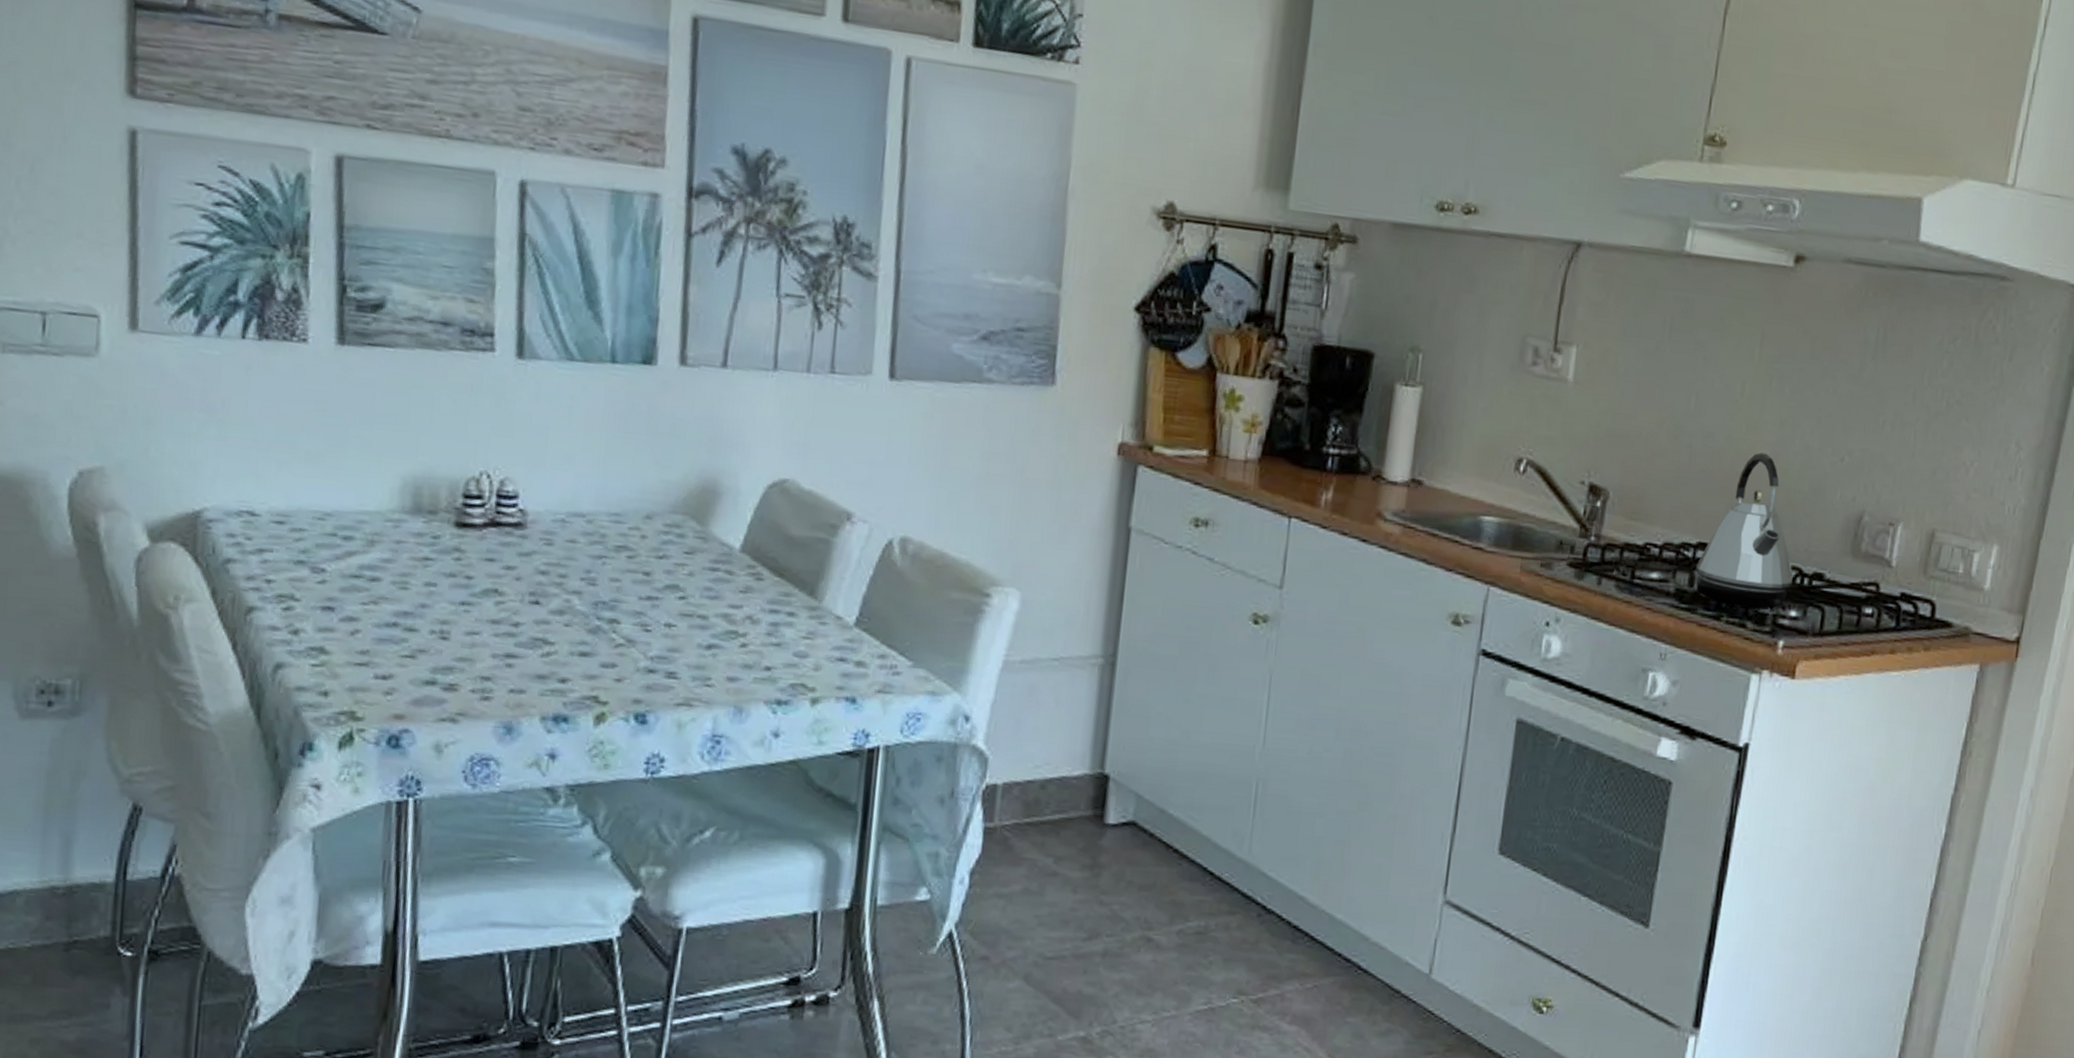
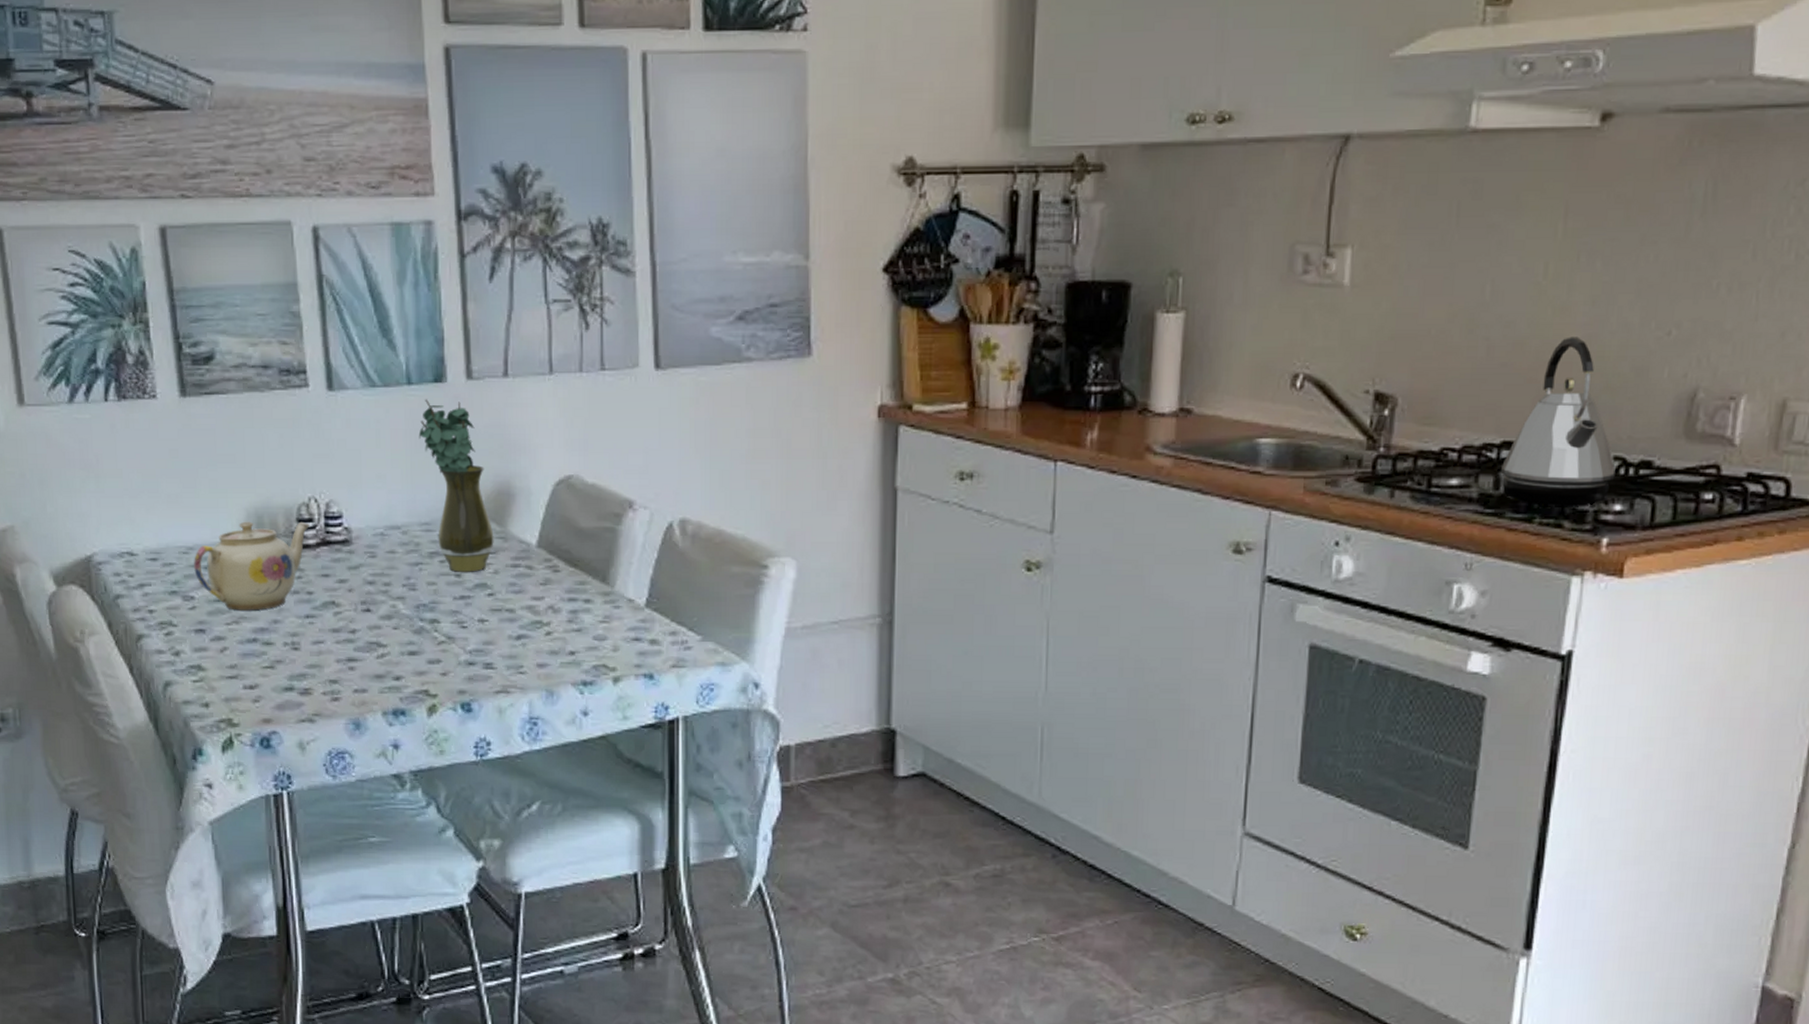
teapot: none [328,490,479,592] -> present [193,521,310,611]
vase: none [617,380,693,572] -> present [418,399,494,572]

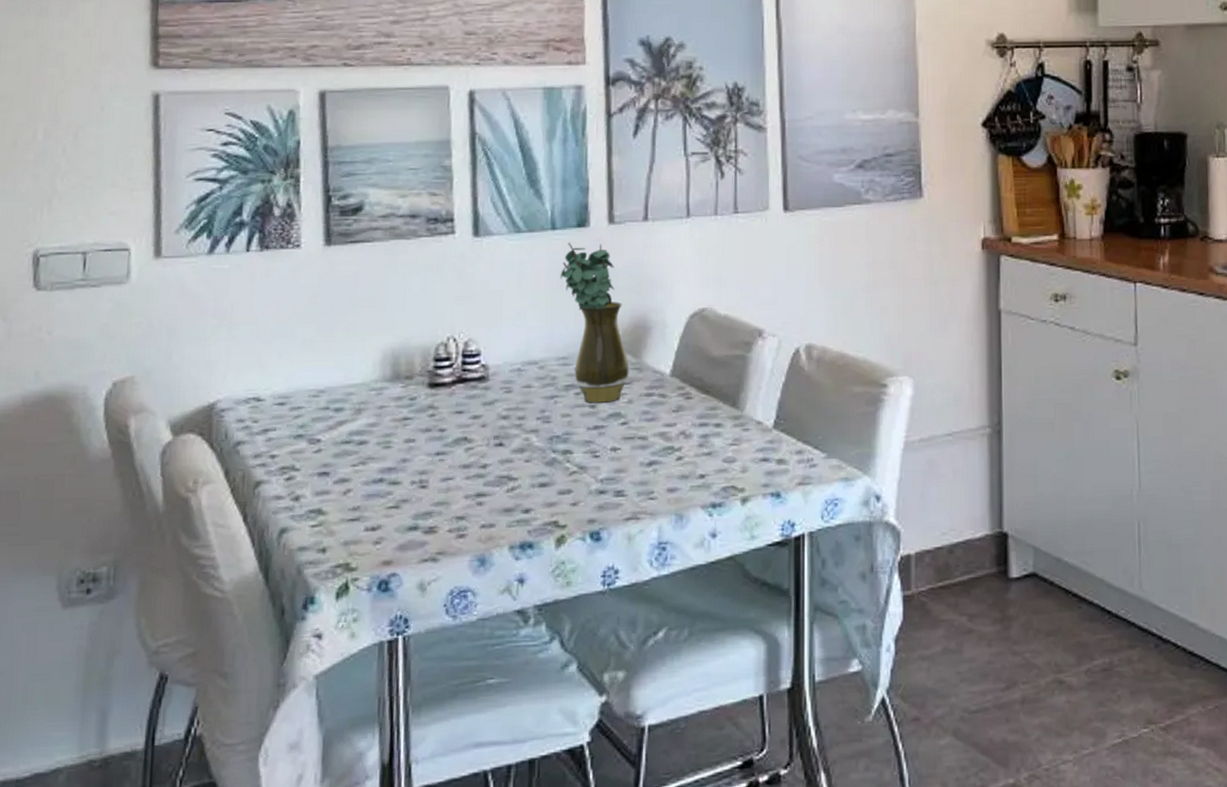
teapot: present [193,521,310,611] -> none [322,360,447,451]

